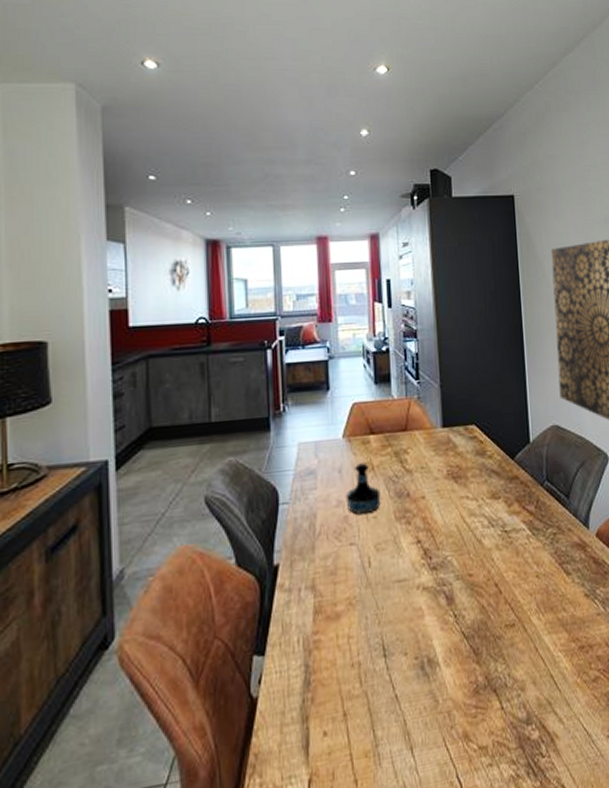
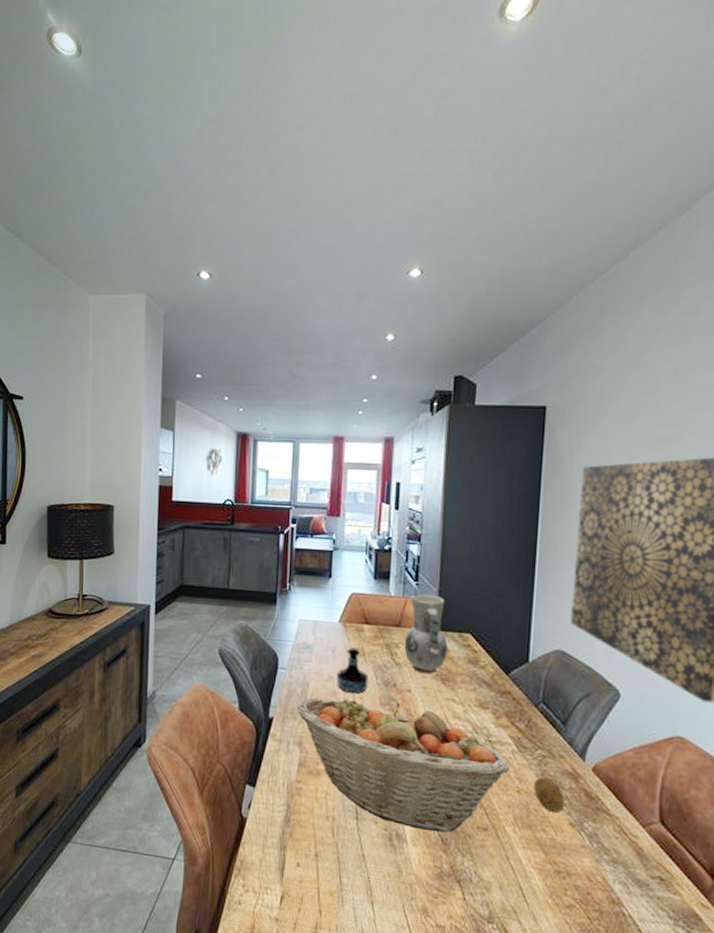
fruit basket: none [305,513,528,649] -> present [296,697,511,833]
vase: none [412,391,456,477] -> present [404,594,448,675]
fruit: none [550,554,579,589] -> present [534,777,565,814]

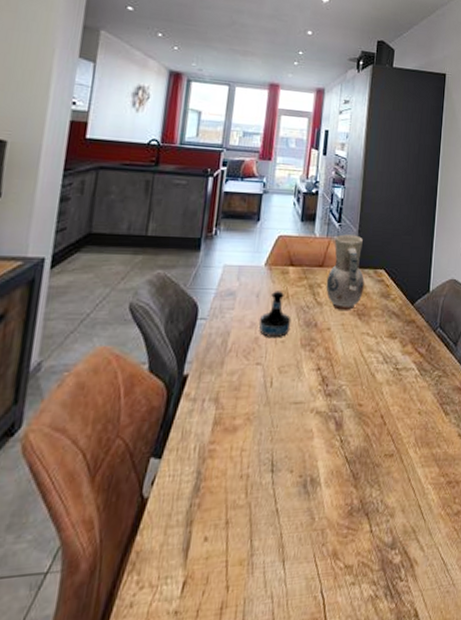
fruit basket: present [296,697,511,833] -> none [214,342,414,469]
fruit: present [534,777,565,814] -> none [432,395,455,428]

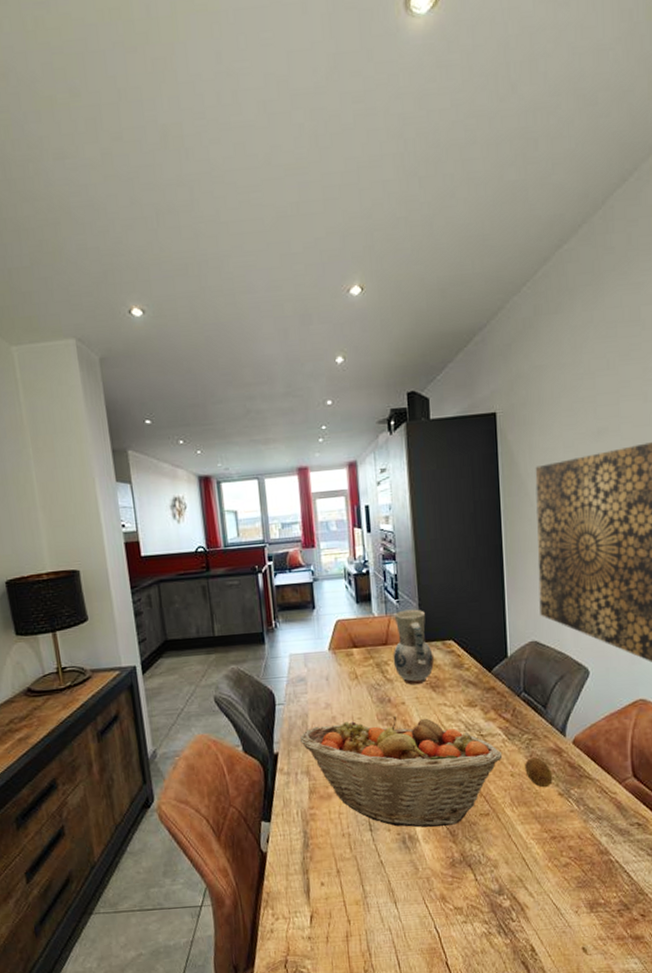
fruit basket: none [214,342,414,469] -> present [299,716,503,828]
tequila bottle: present [258,291,291,339] -> none [332,672,365,716]
fruit: none [432,395,455,428] -> present [525,757,553,788]

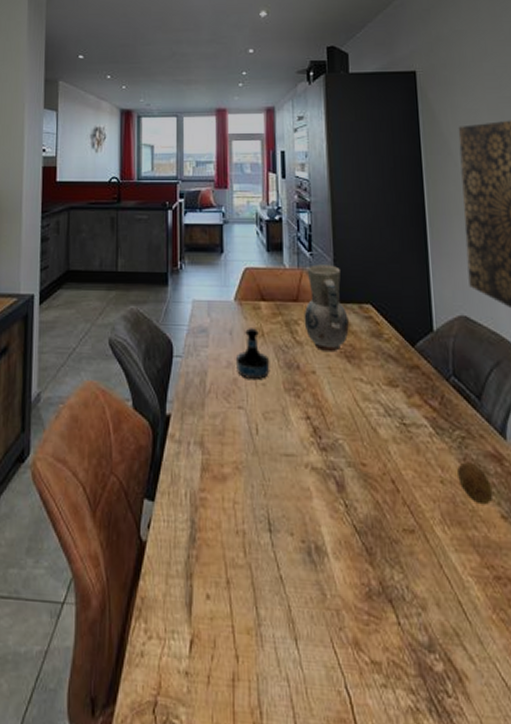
fruit basket: present [299,716,503,828] -> none [195,387,430,540]
tequila bottle: none [332,672,365,716] -> present [235,328,270,381]

